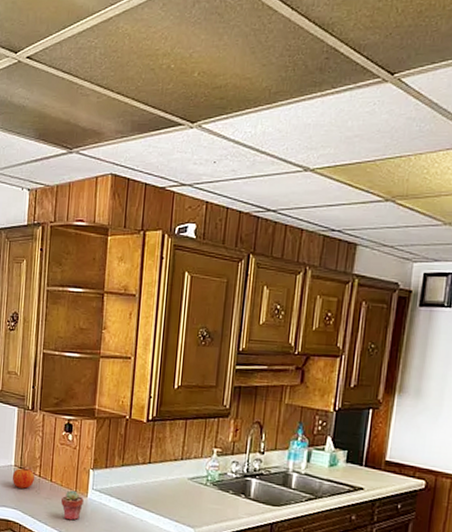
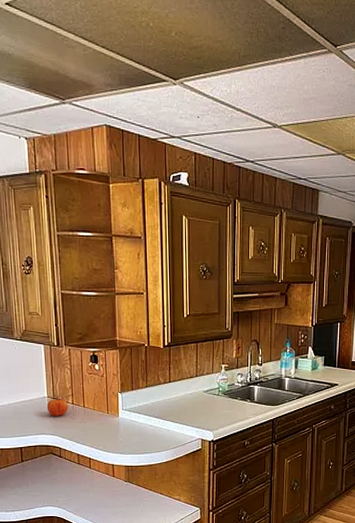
potted succulent: present [61,490,84,521] -> none [96,412,116,438]

